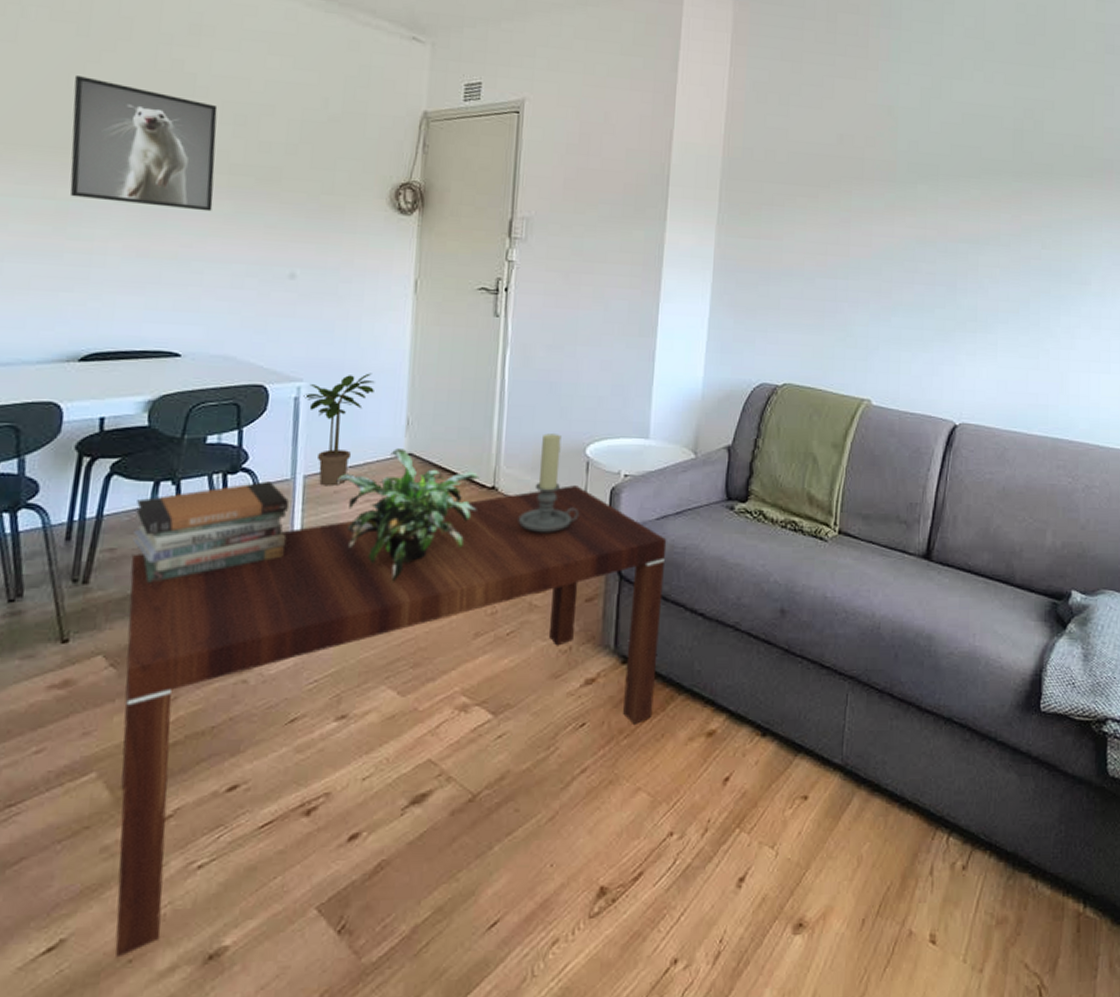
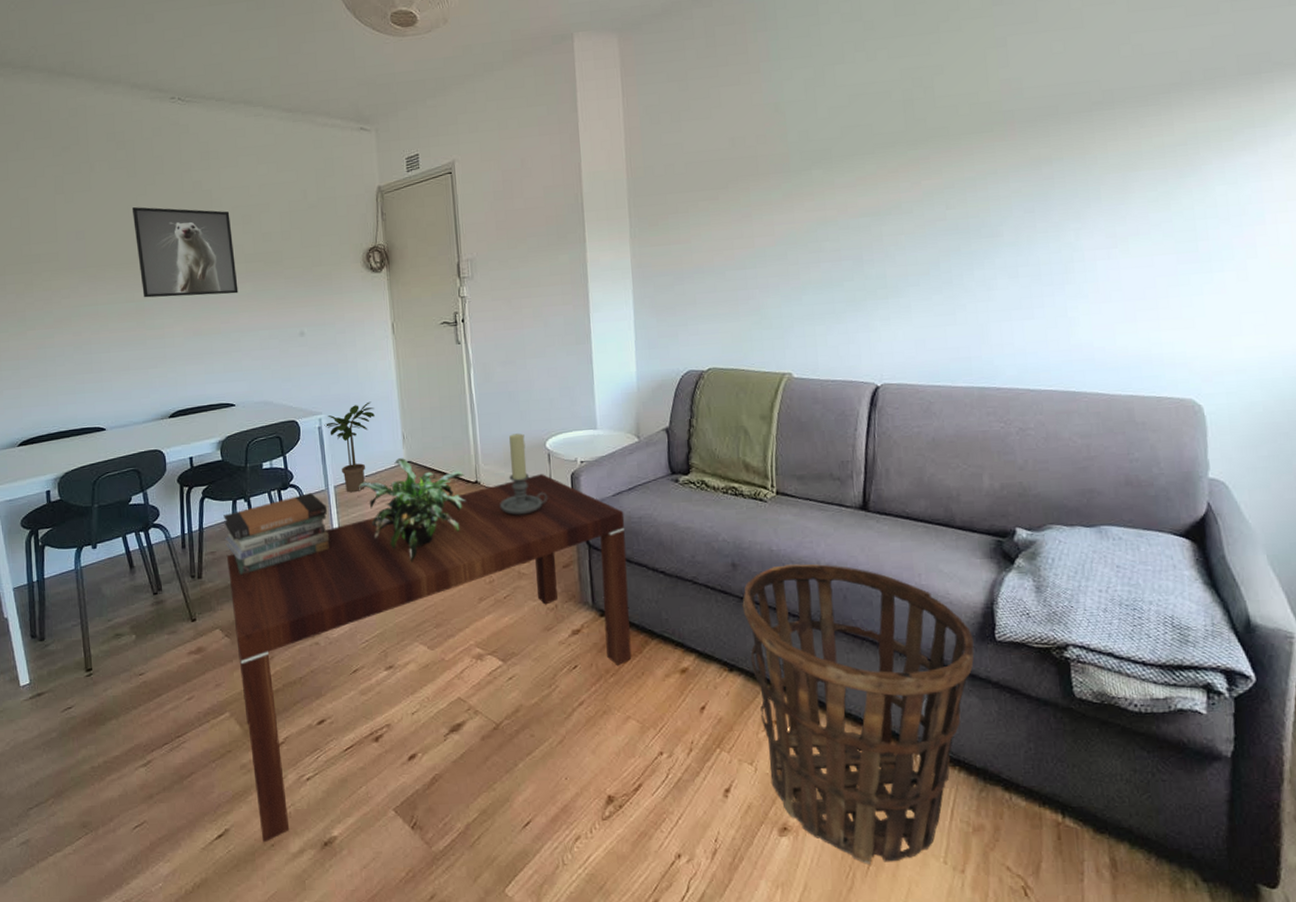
basket: none [786,615,1019,965] -> present [742,564,974,864]

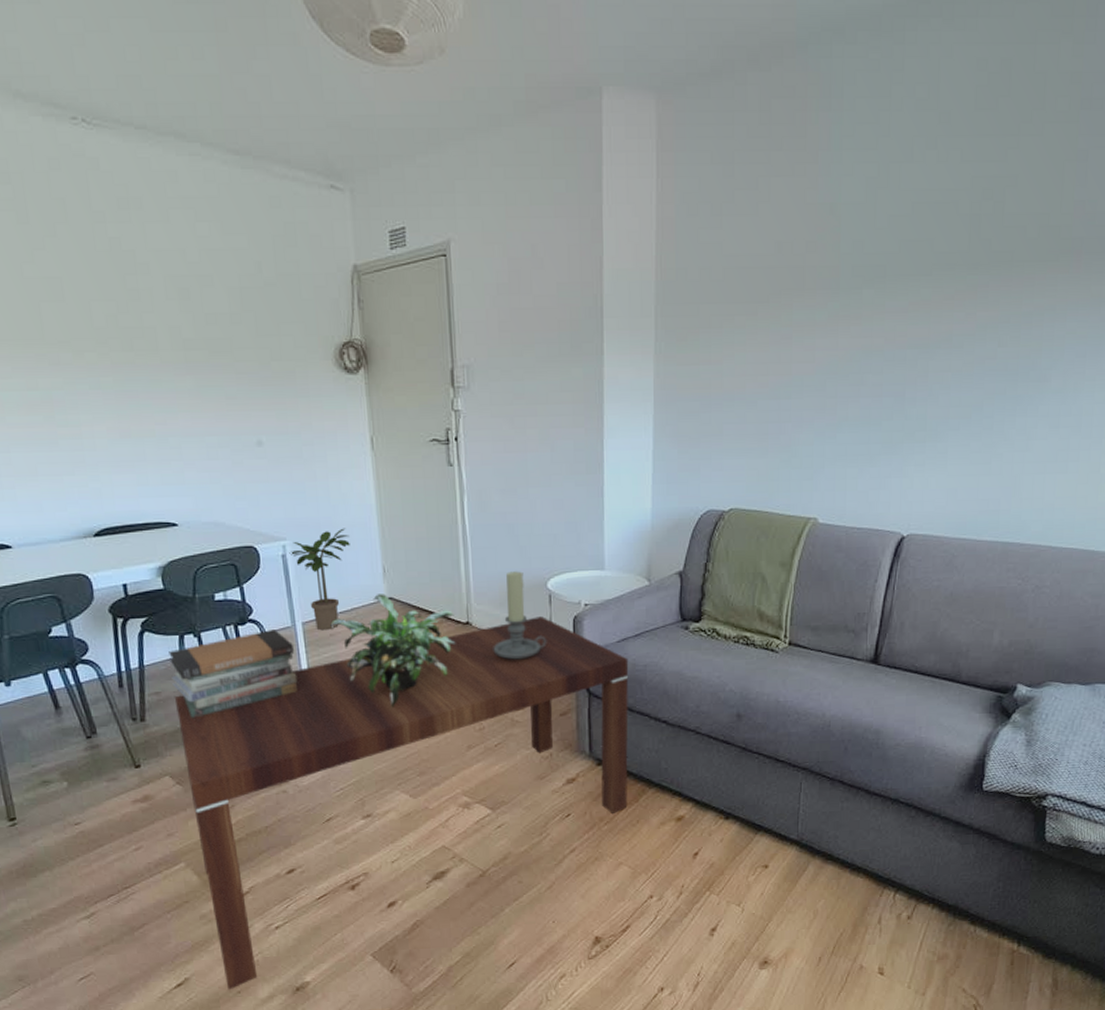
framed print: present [131,207,239,298] -> none [26,265,177,389]
basket: present [742,564,974,864] -> none [744,715,962,991]

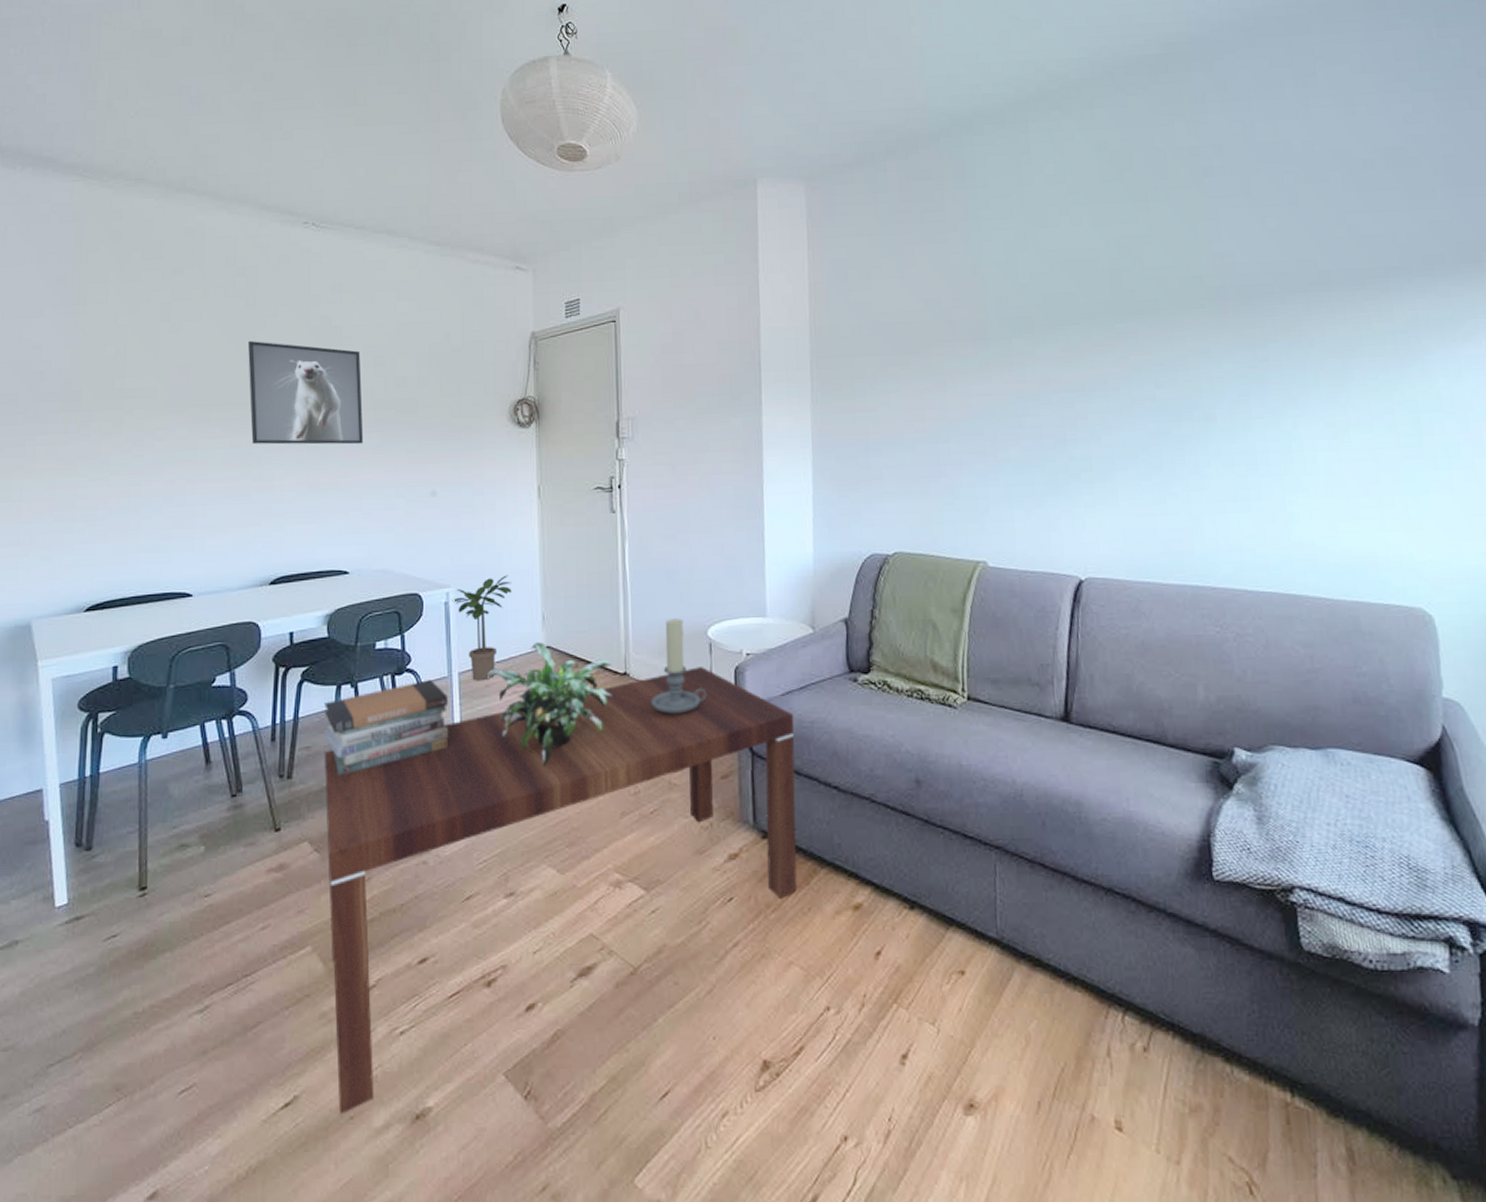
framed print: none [26,265,177,389] -> present [247,341,364,445]

